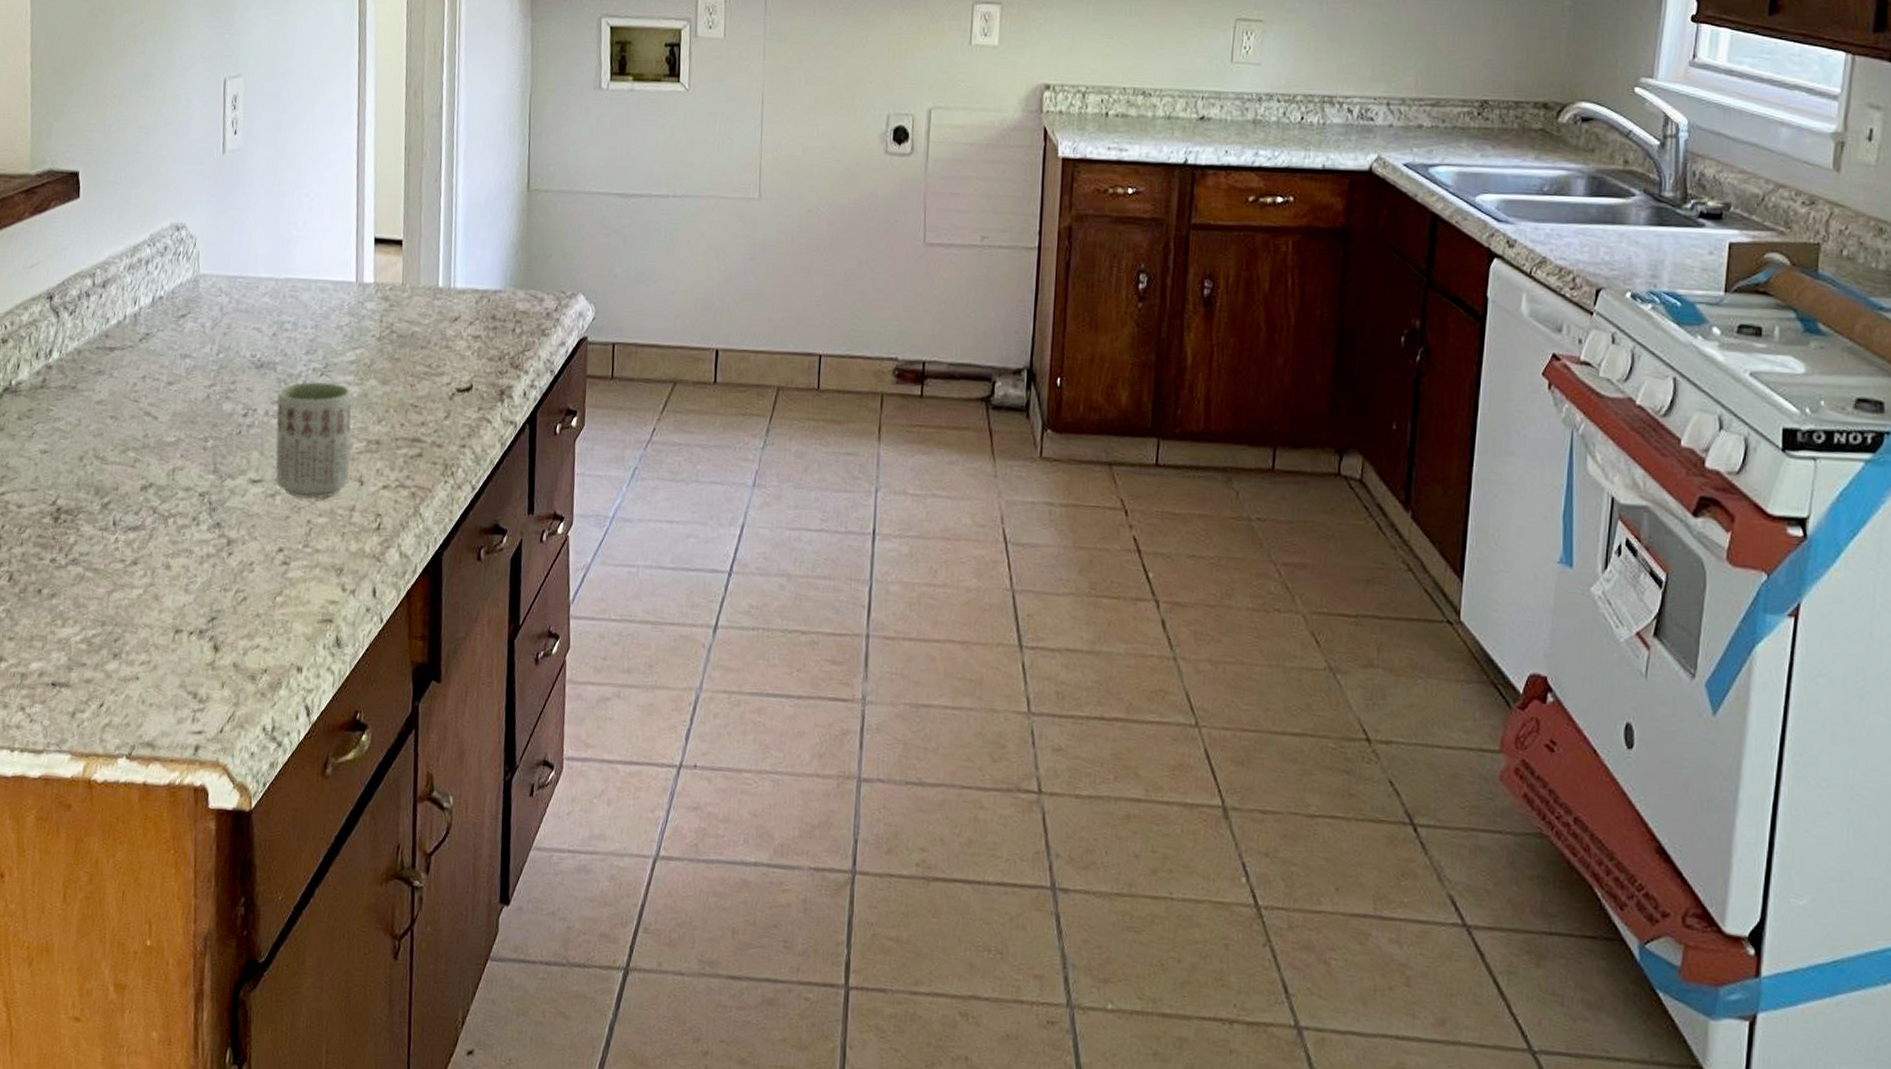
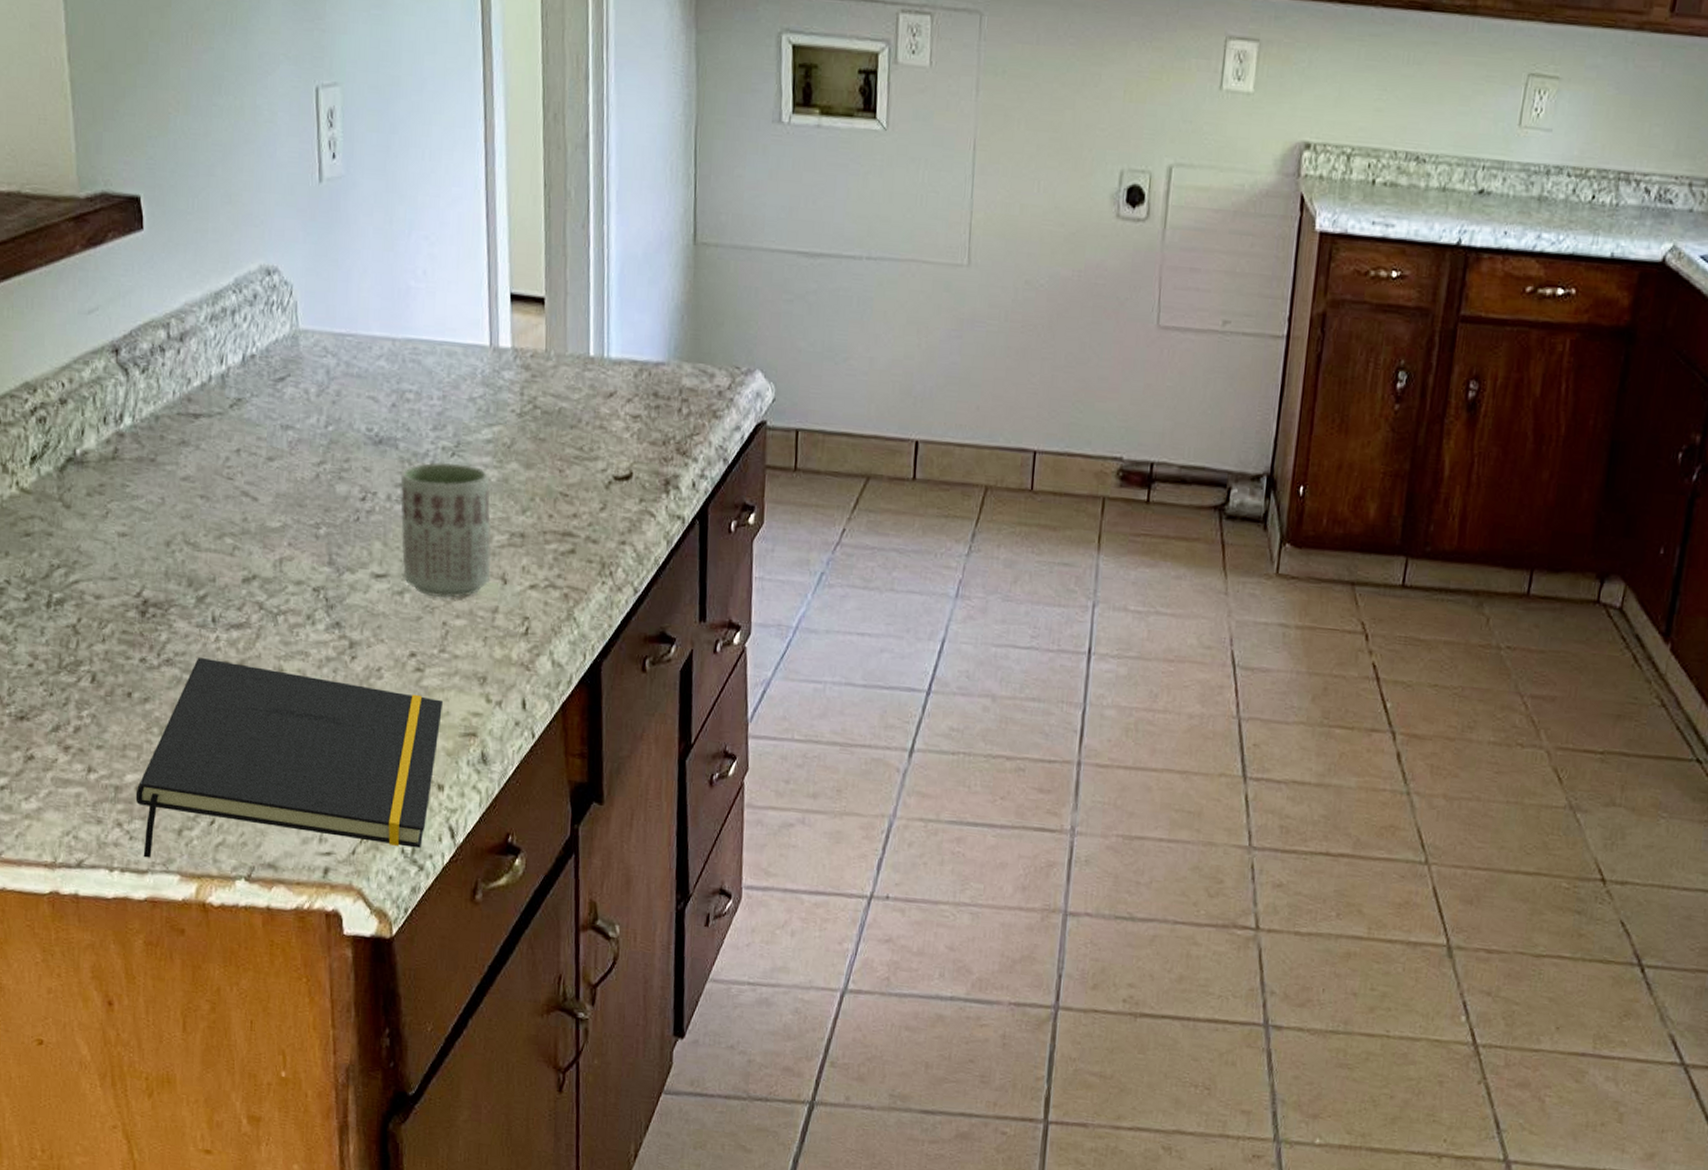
notepad: none [38,557,304,739] -> present [135,658,443,858]

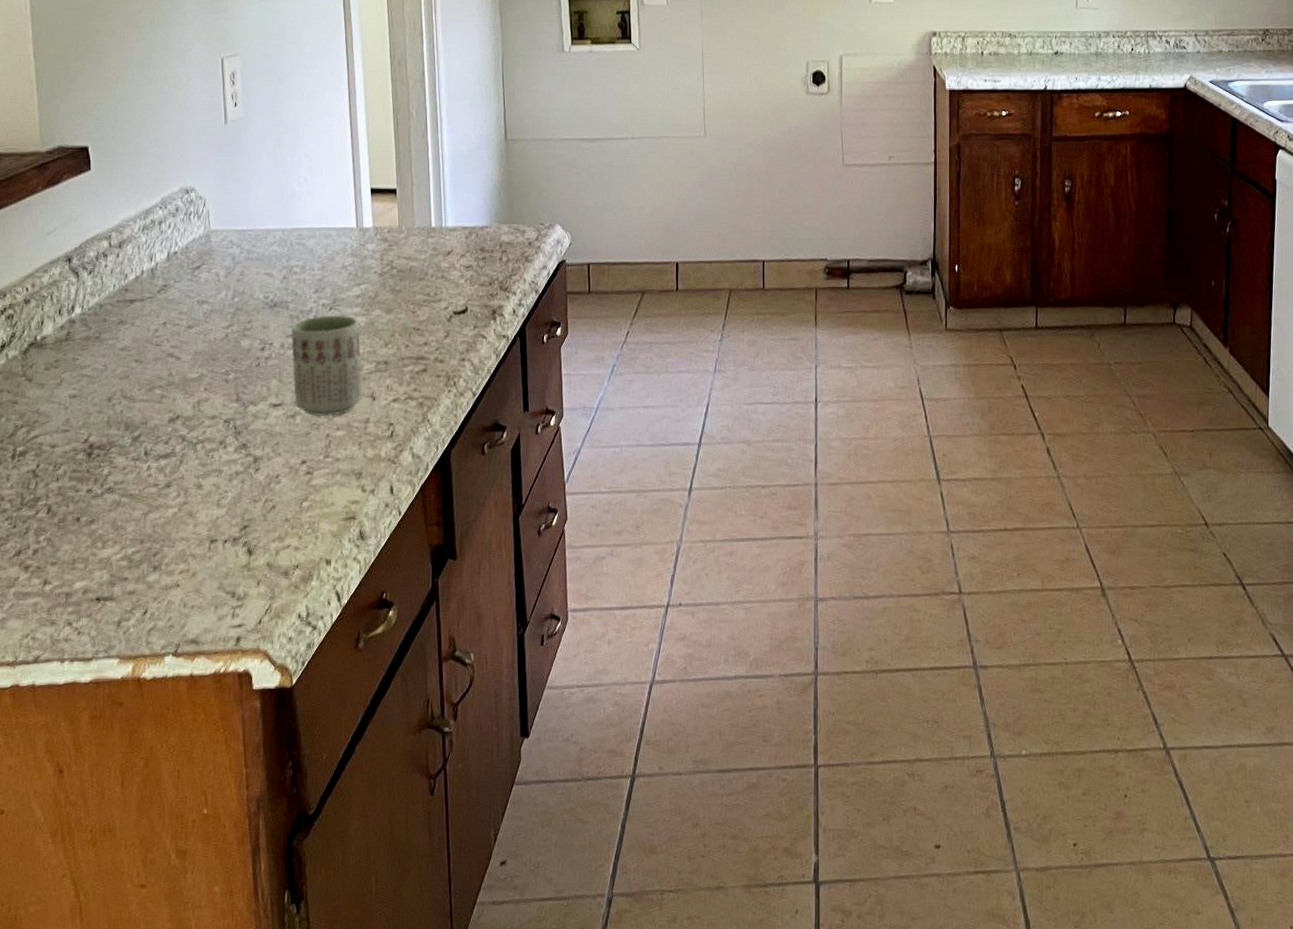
notepad: present [135,658,443,858] -> none [83,484,328,648]

